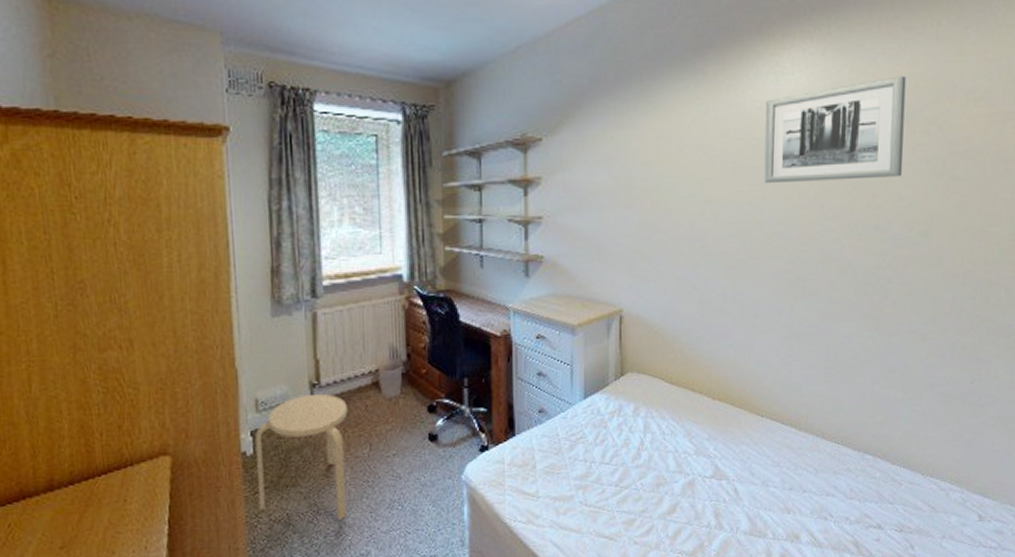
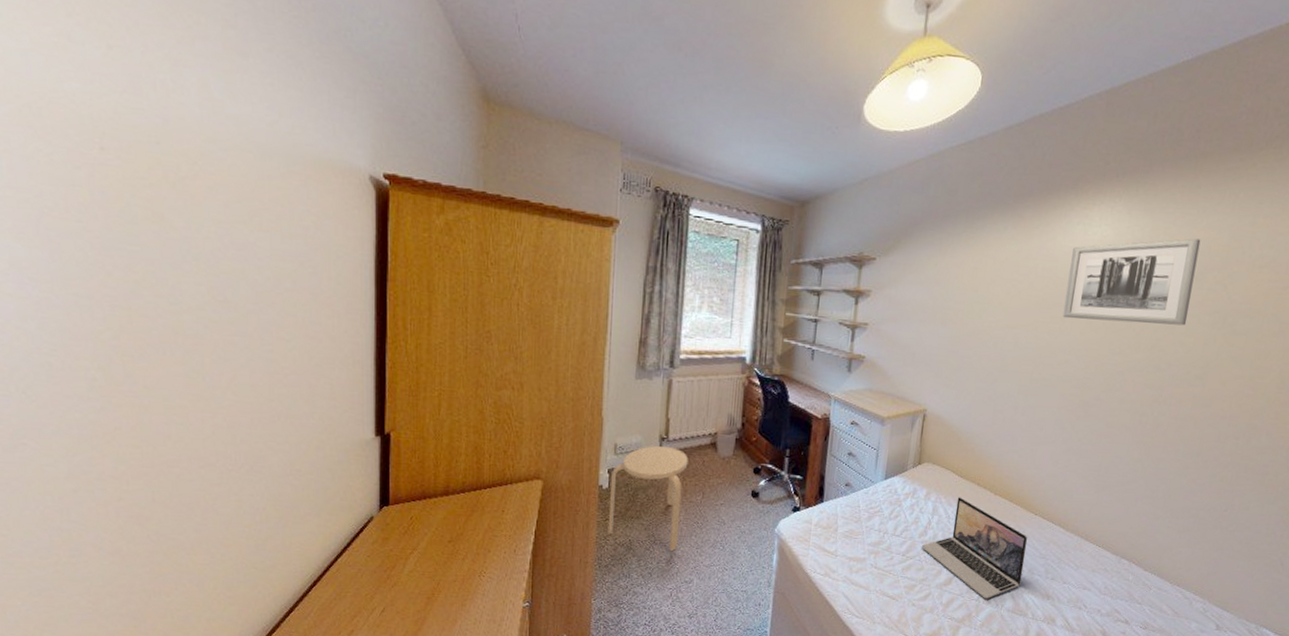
laptop: none [636,407,757,523] -> present [921,497,1028,599]

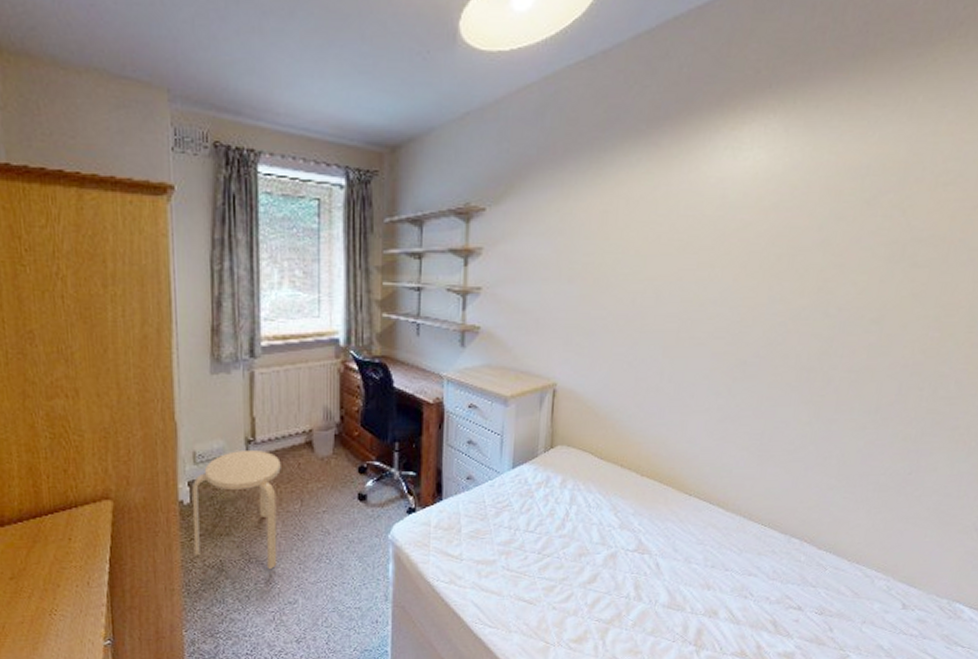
laptop: present [921,497,1028,599] -> none [559,482,682,595]
wall art: present [1062,238,1201,326] -> none [711,156,873,264]

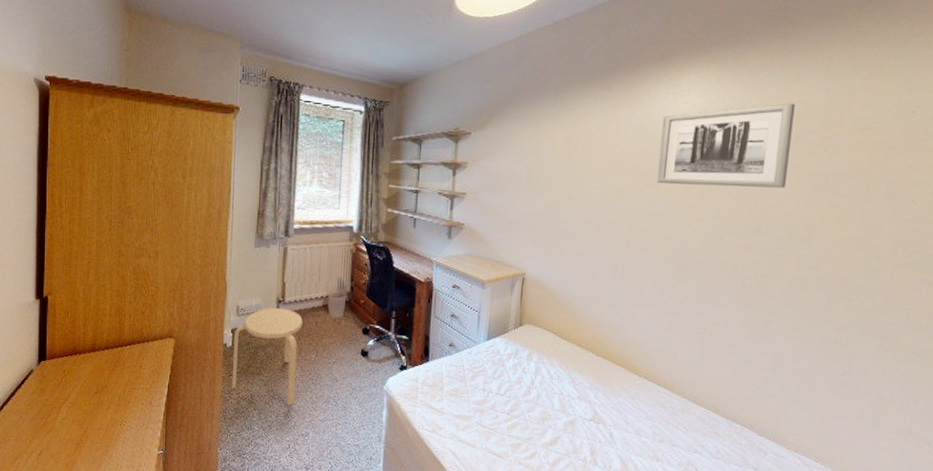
wall art: none [711,156,873,264] -> present [656,103,796,188]

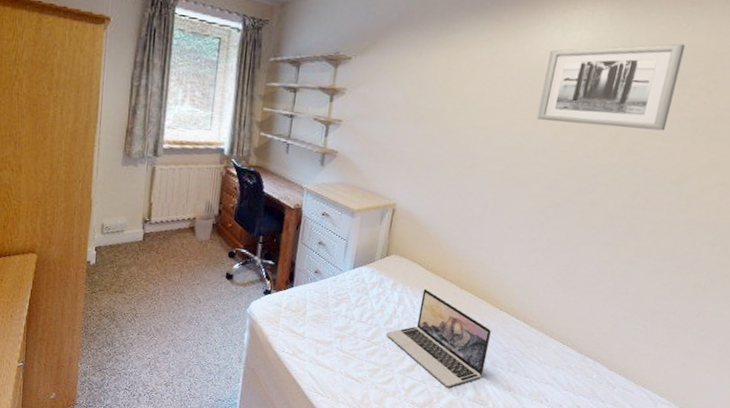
stool: present [231,308,303,406] -> none [93,227,169,325]
laptop: none [525,358,633,459] -> present [386,289,492,387]

